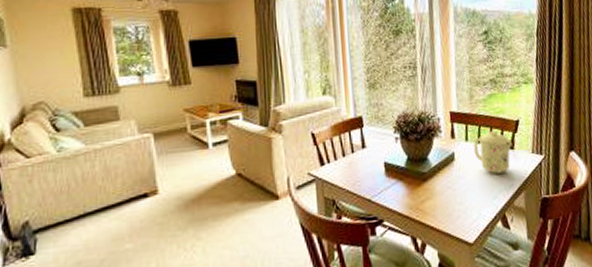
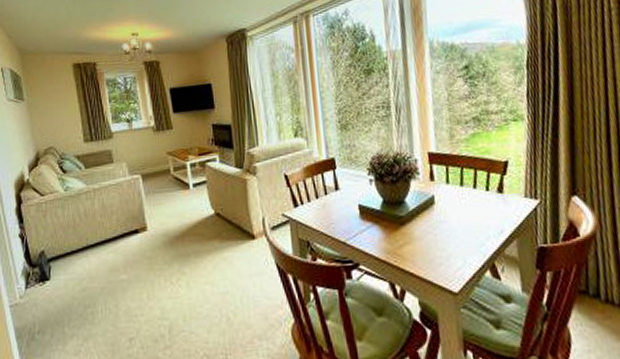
mug: present [473,131,513,174] -> none [455,173,502,219]

